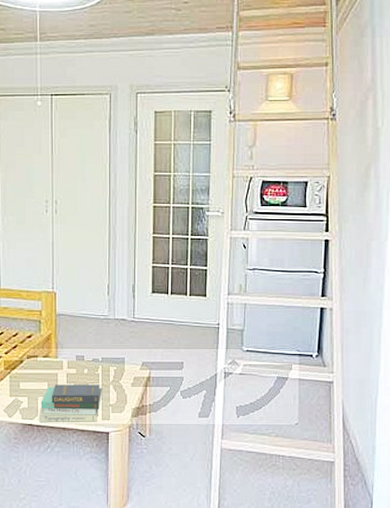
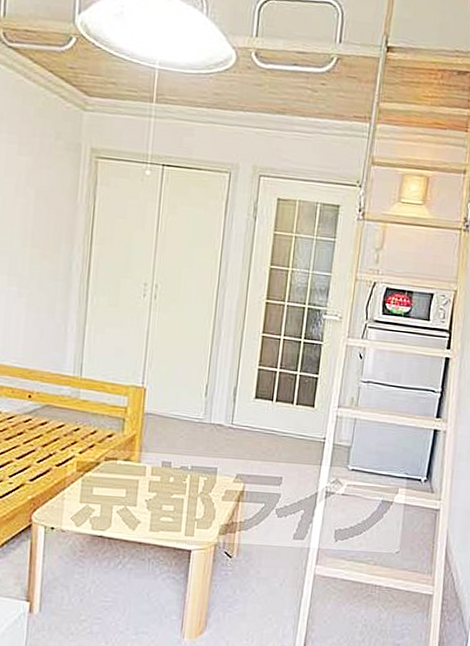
books: present [38,384,103,422] -> none [111,492,189,537]

